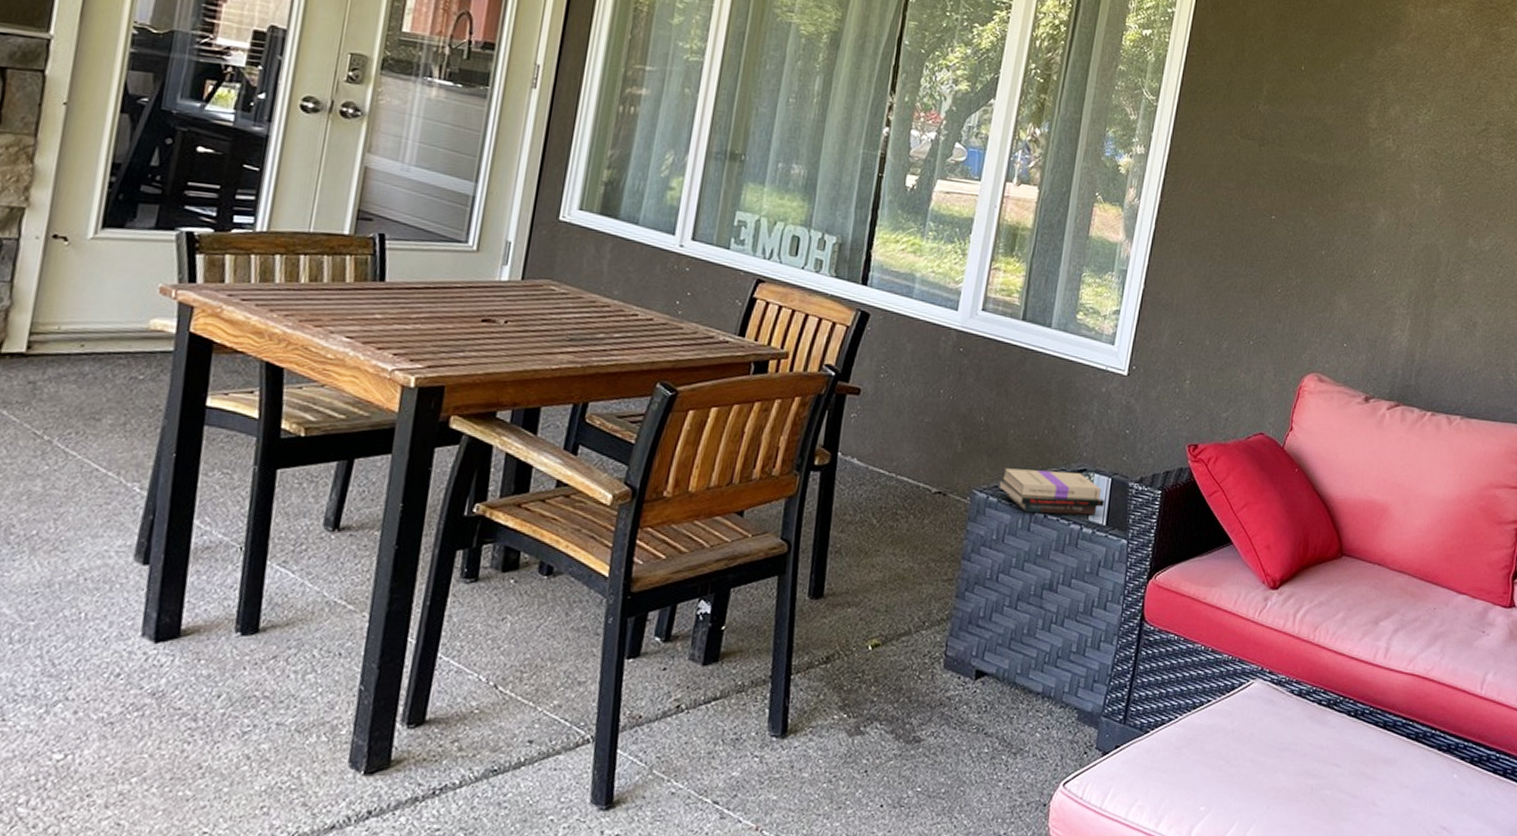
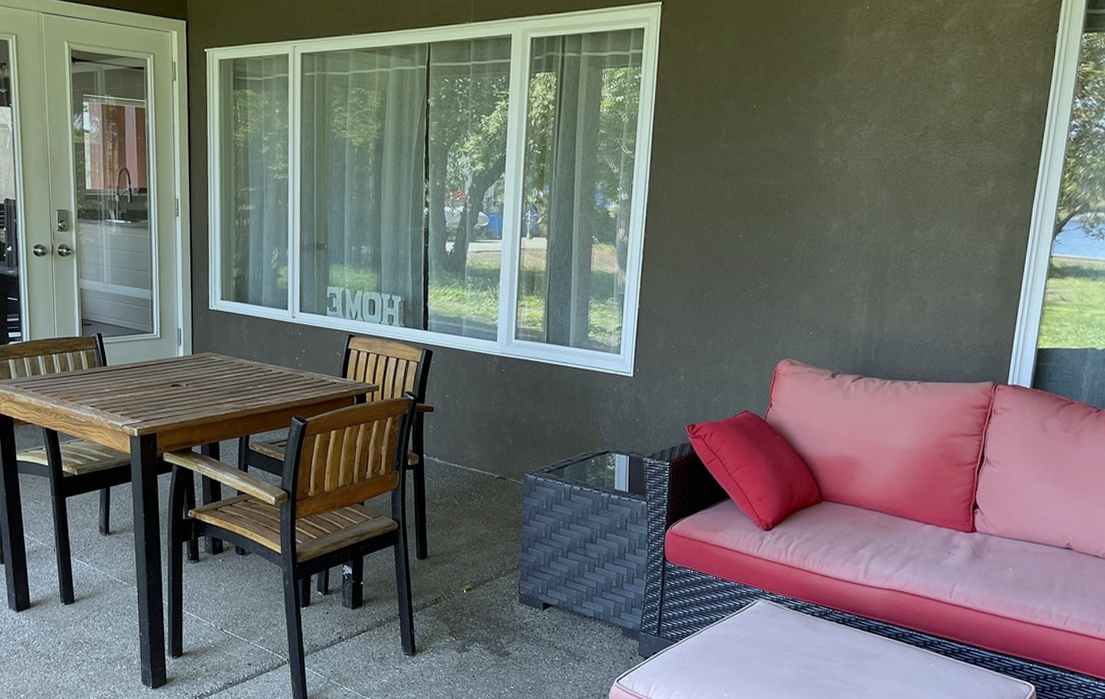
books: present [999,468,1105,516] -> none [543,455,626,487]

